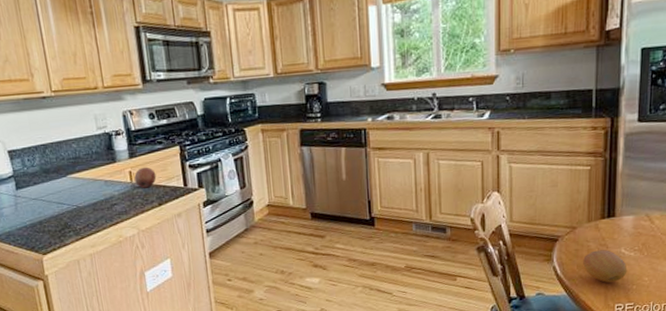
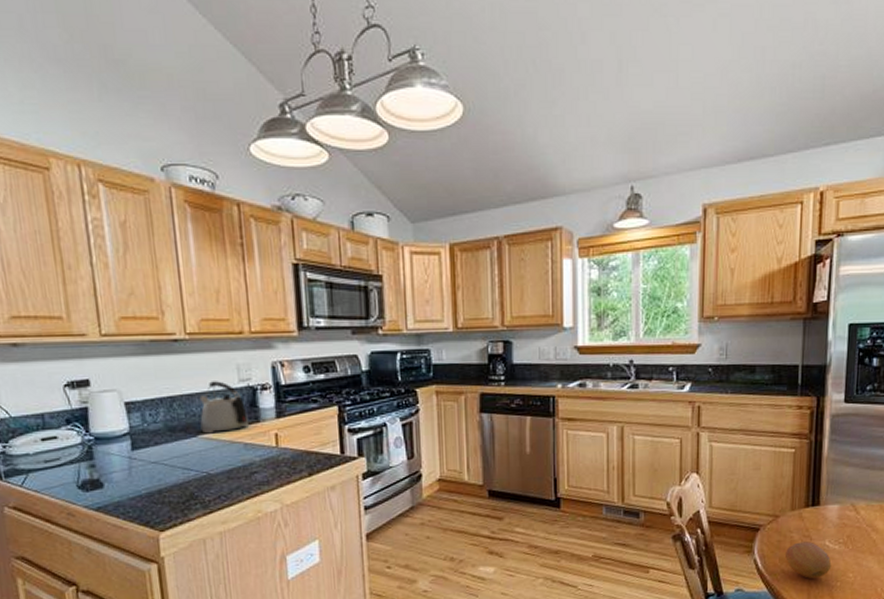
kettle: none [66,129,108,174] -> present [199,381,250,434]
fruit: present [134,167,157,189] -> none [280,429,308,455]

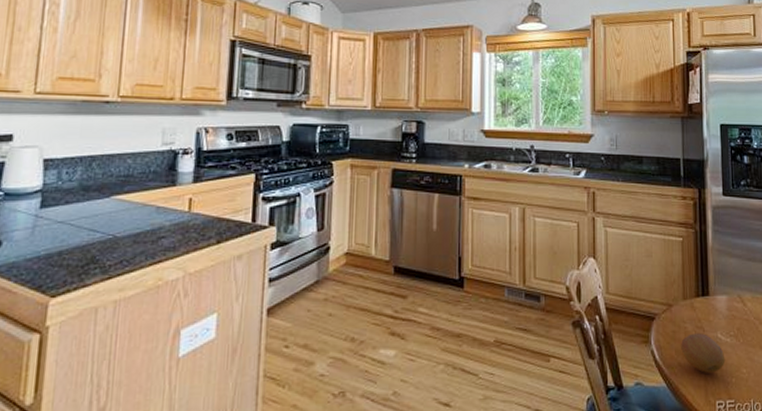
kettle: present [199,381,250,434] -> none [115,143,166,195]

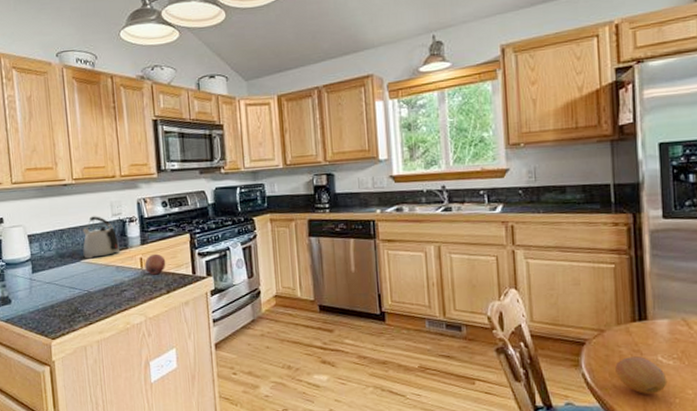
kettle: none [115,143,166,195] -> present [82,216,121,259]
fruit: none [193,194,221,220] -> present [144,253,166,275]

